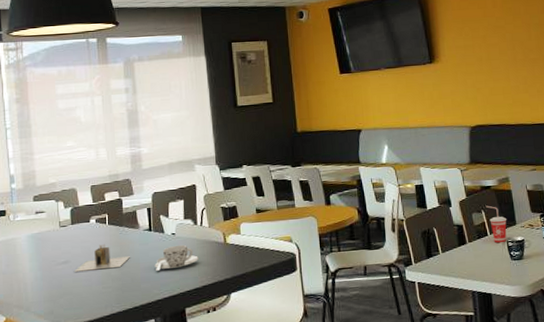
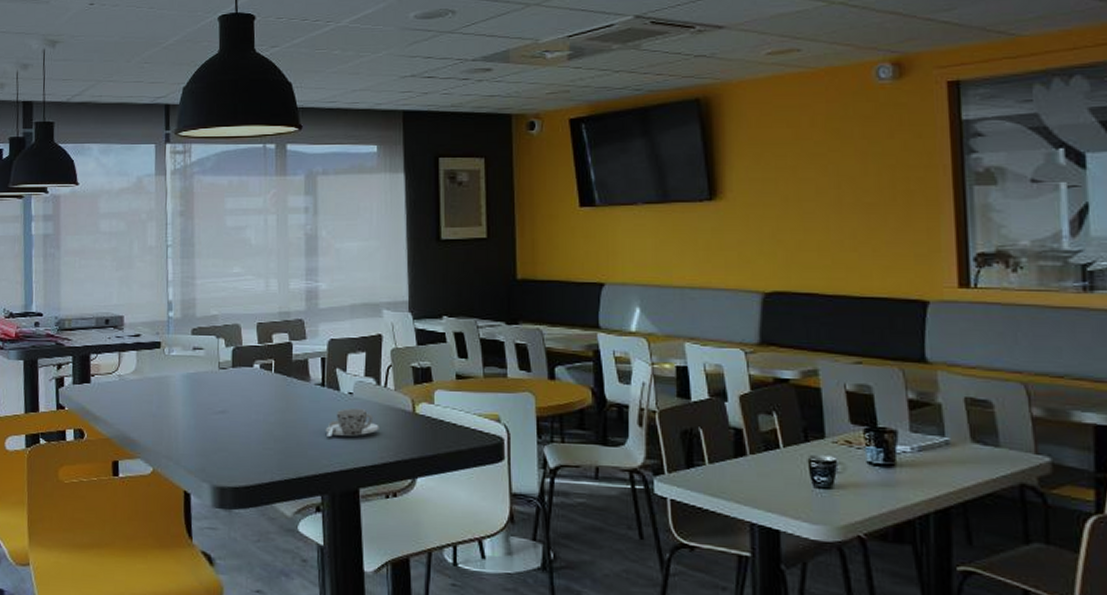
napkin holder: present [74,244,130,272] -> none [232,395,297,426]
beverage cup: present [486,205,507,243] -> none [780,406,811,462]

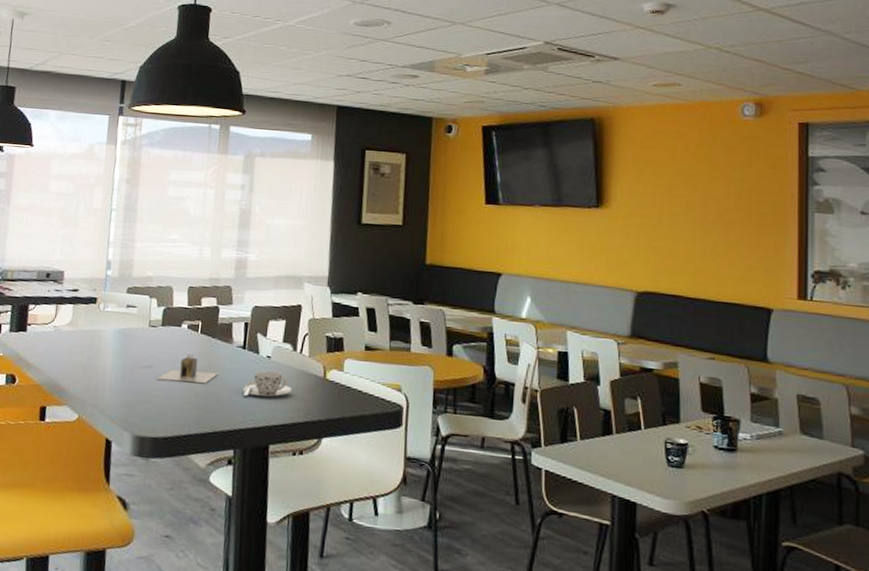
napkin holder: none [232,395,297,426] -> present [157,354,218,383]

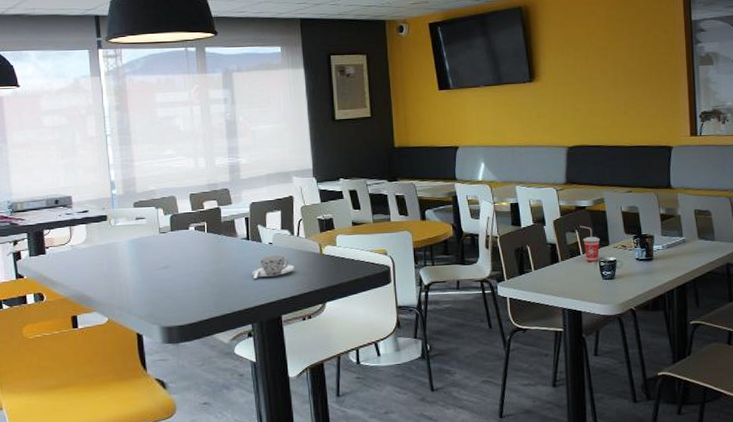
napkin holder: present [157,354,218,383] -> none [174,251,228,277]
beverage cup: none [644,392,669,443] -> present [580,225,600,263]

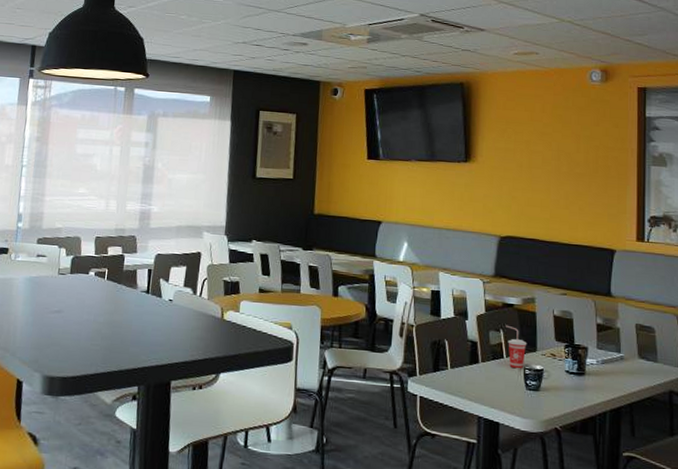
teacup: present [252,254,295,278] -> none [146,312,193,337]

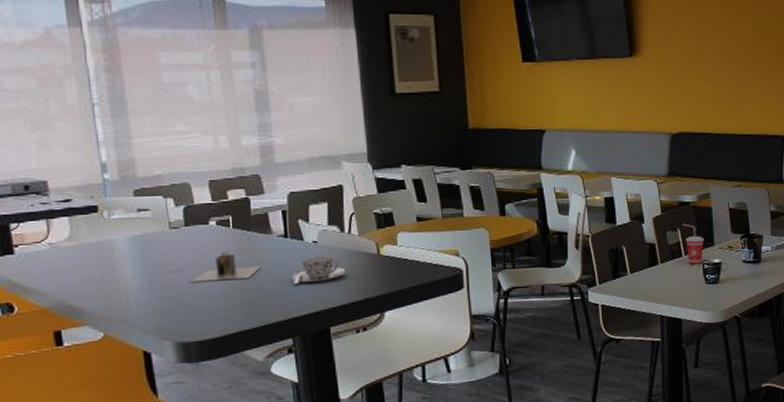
napkin holder: none [65,299,123,326] -> present [190,251,261,282]
teacup: none [146,312,193,337] -> present [292,254,346,284]

